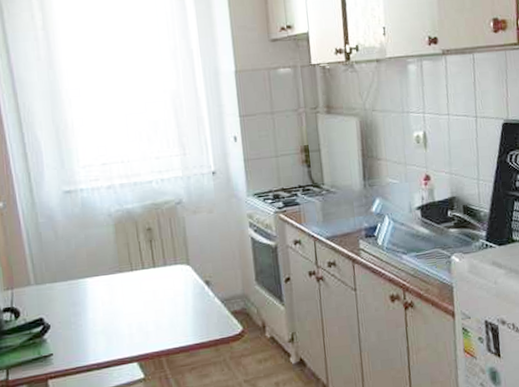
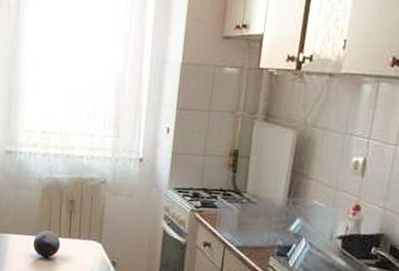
decorative orb: none [115,264,146,294] -> present [33,230,61,258]

